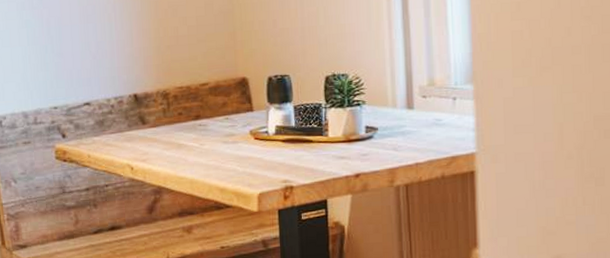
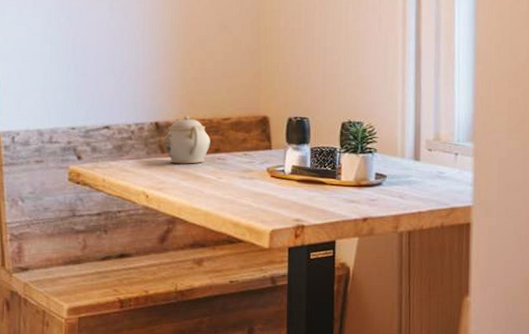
teapot: none [143,84,190,134] -> present [163,115,211,164]

